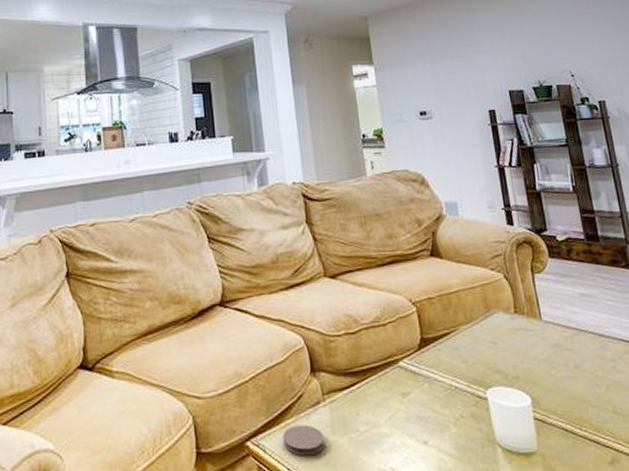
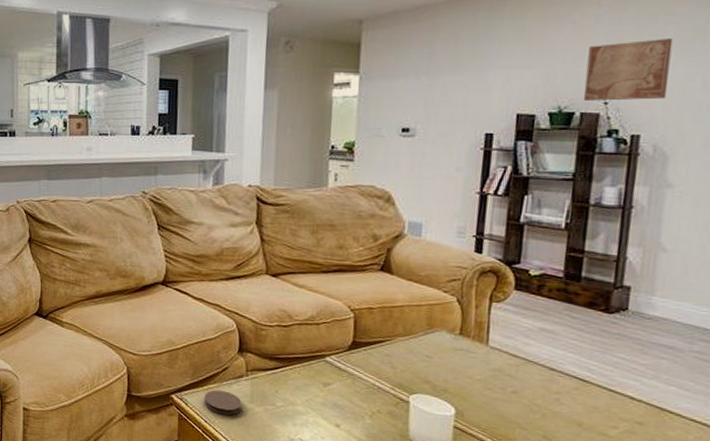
wall art: none [548,19,614,75] -> present [583,39,673,101]

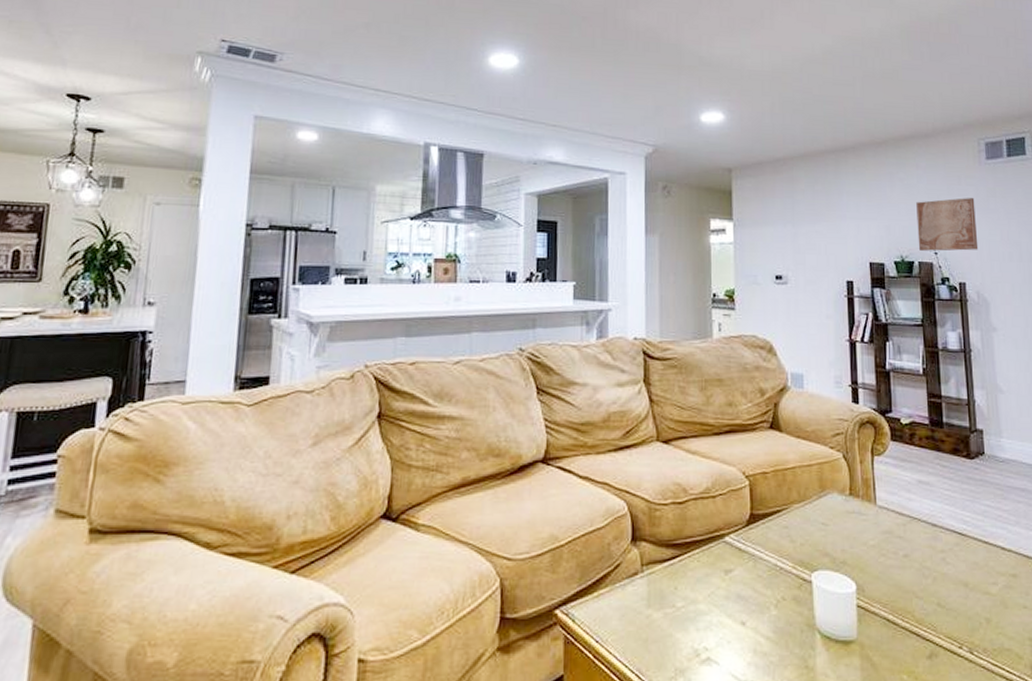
coaster: present [204,390,242,416] -> none [594,596,638,629]

